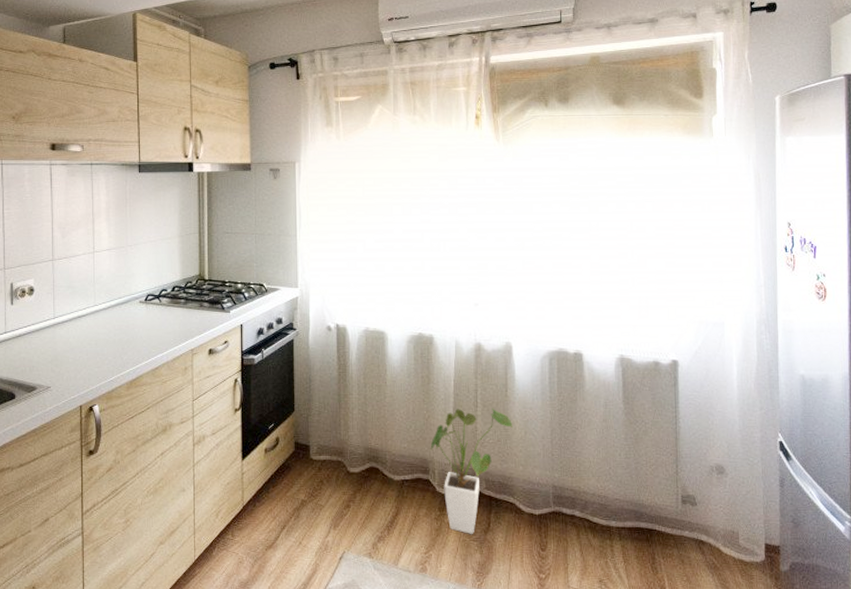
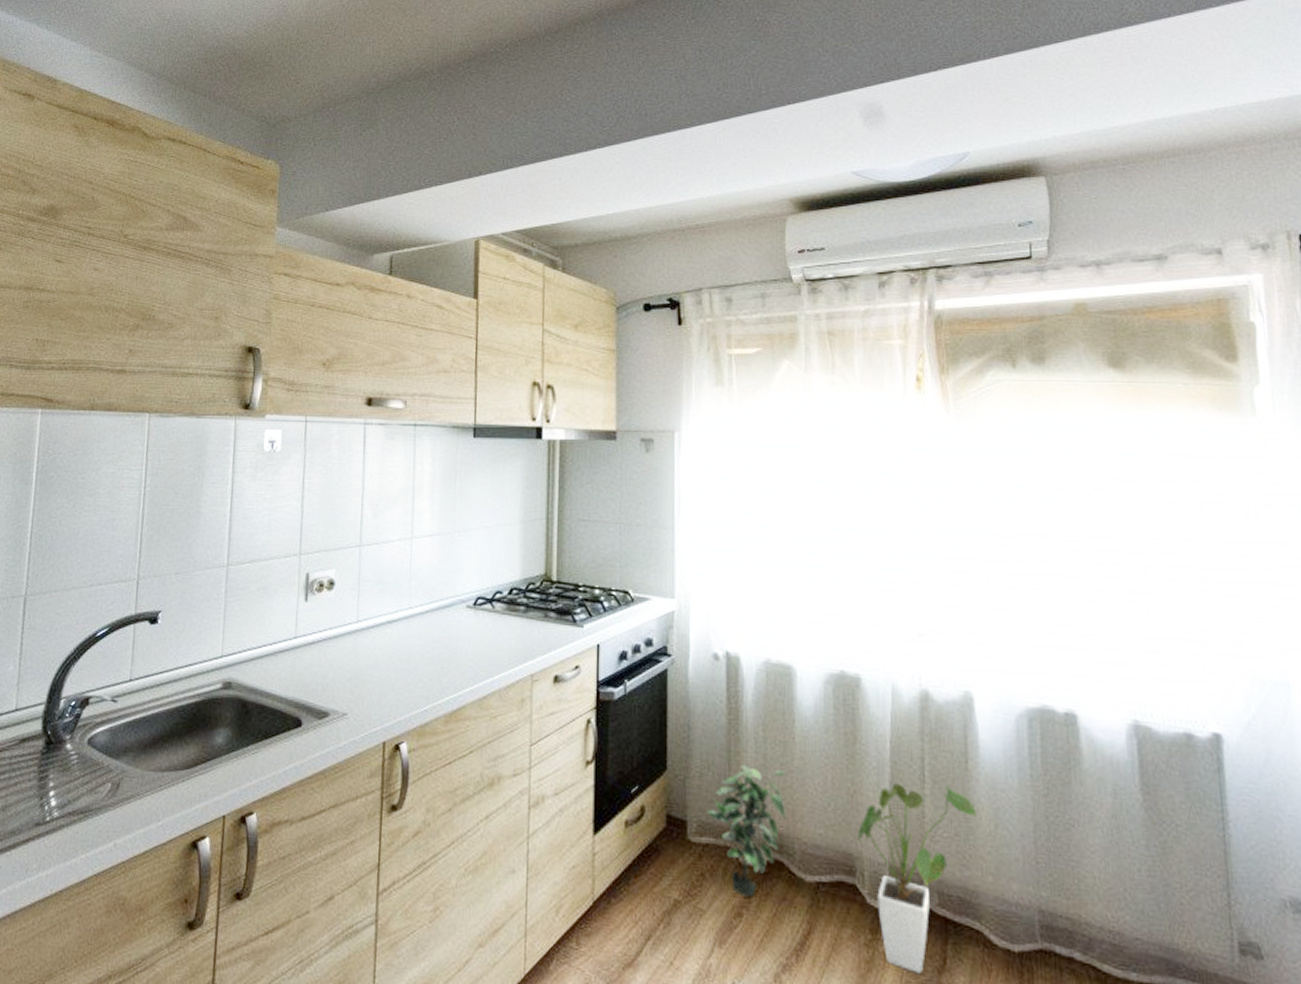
potted plant: none [324,404,381,494] -> present [707,765,787,897]

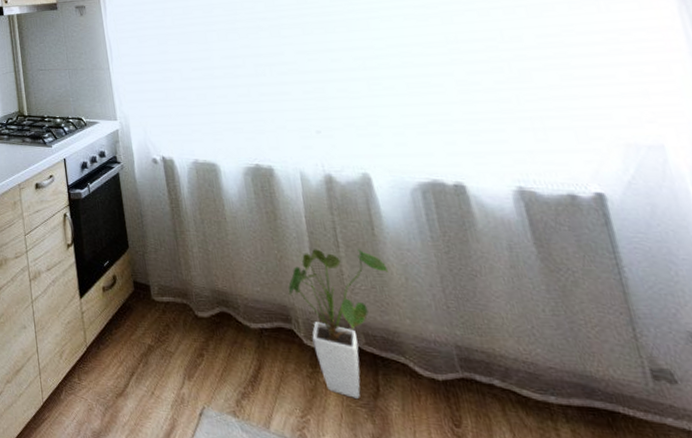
potted plant: present [707,765,787,897] -> none [164,241,228,342]

